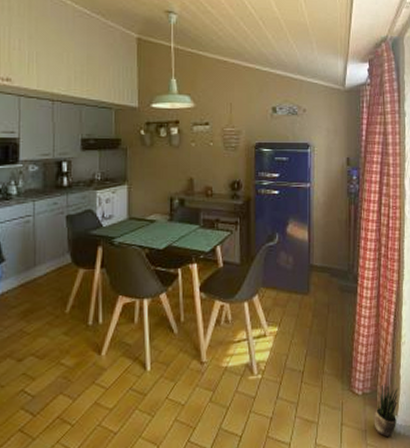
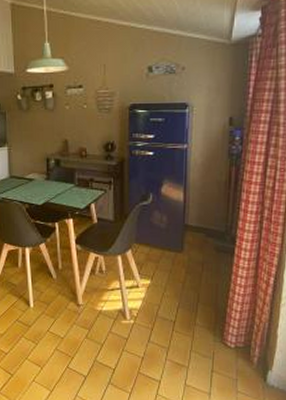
potted plant: present [375,383,399,438] -> none [247,339,275,388]

